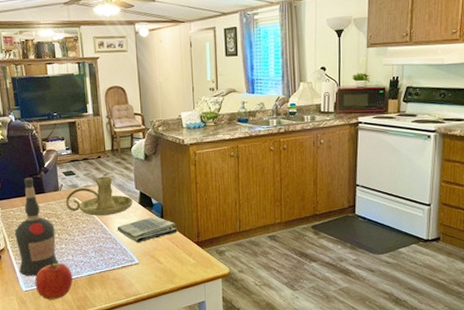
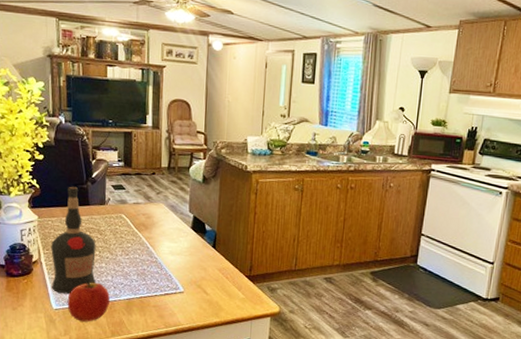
candle holder: present [65,176,133,216] -> none [111,194,185,238]
dish towel: present [117,217,178,243] -> none [164,244,229,271]

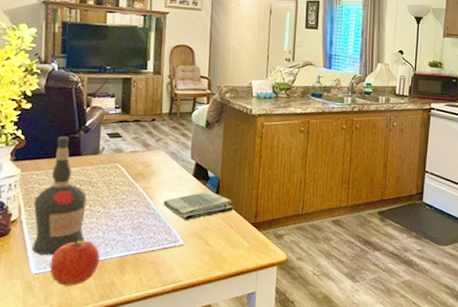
dish towel: none [164,244,229,271] -> present [163,192,234,221]

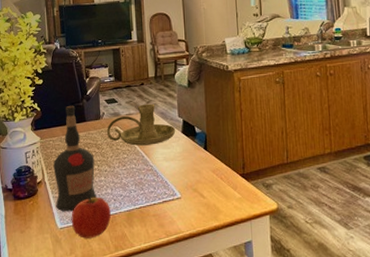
candle holder: none [104,141,186,187] -> present [106,103,176,146]
dish towel: present [163,192,234,221] -> none [158,147,222,176]

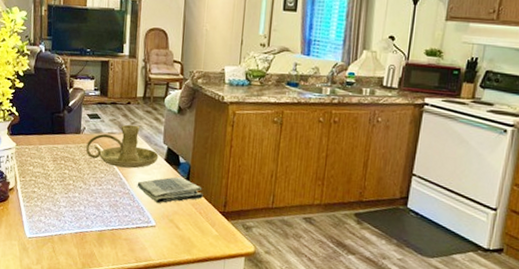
liquor bottle: present [53,105,97,212] -> none [26,114,70,223]
apple: present [71,197,111,239] -> none [40,212,82,252]
dish towel: none [158,147,222,176] -> present [137,177,203,204]

